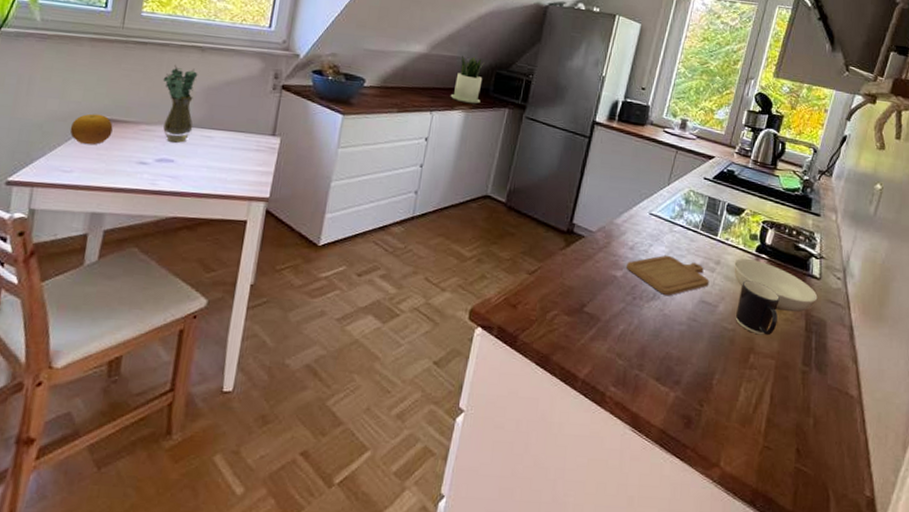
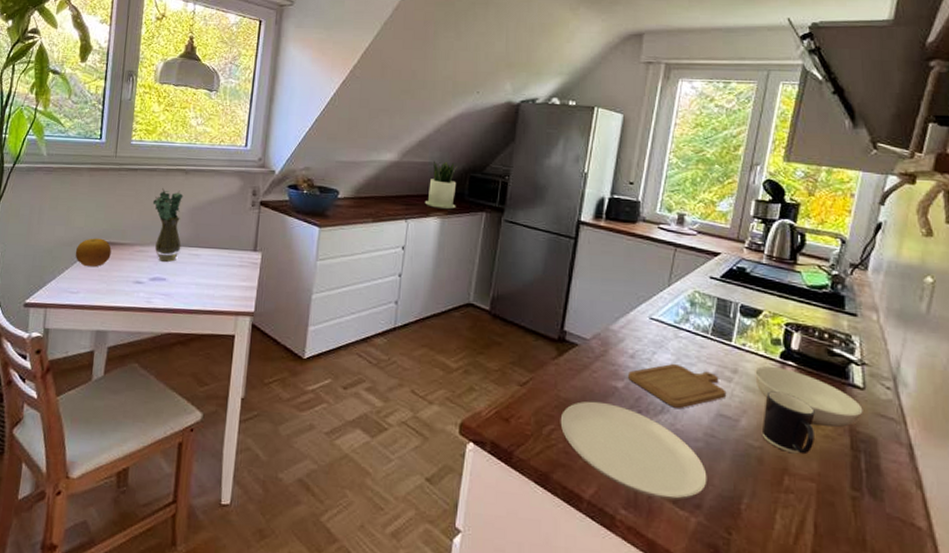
plate: none [563,288,687,377] -> present [560,401,707,500]

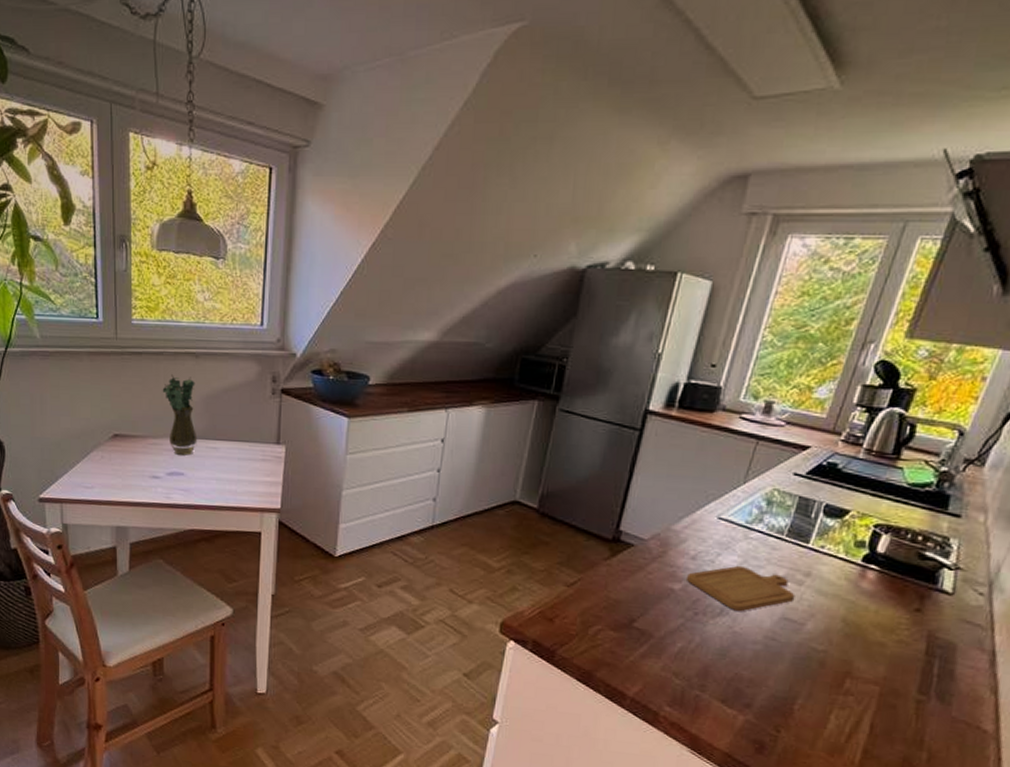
fruit: present [75,238,112,267] -> none [84,430,123,461]
planter: present [424,161,457,210] -> none [467,340,507,398]
plate: present [560,401,707,500] -> none [608,602,762,699]
bowl: present [755,365,863,428] -> none [829,569,948,633]
mug: present [761,391,816,455] -> none [827,595,893,659]

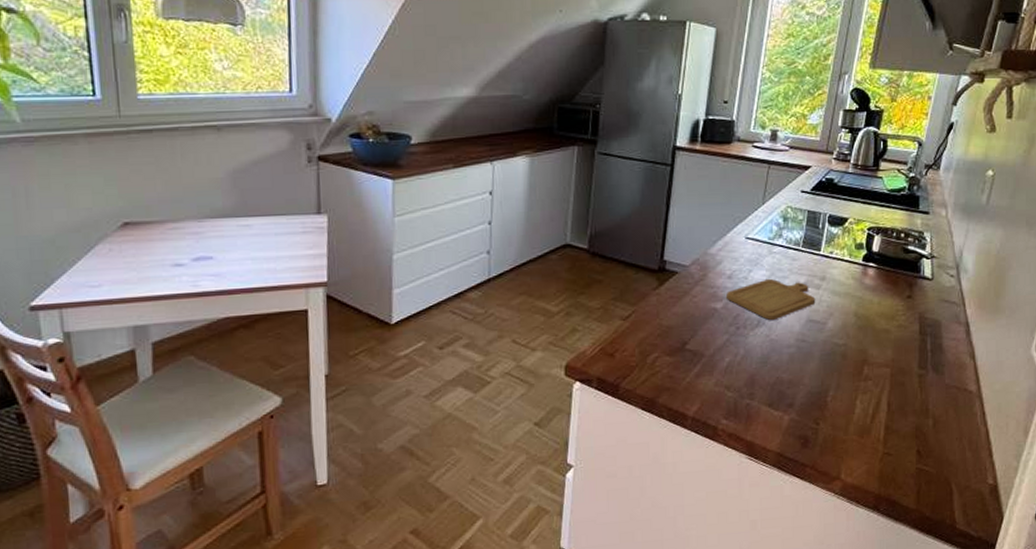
vase: present [162,374,198,455] -> none [180,151,226,238]

